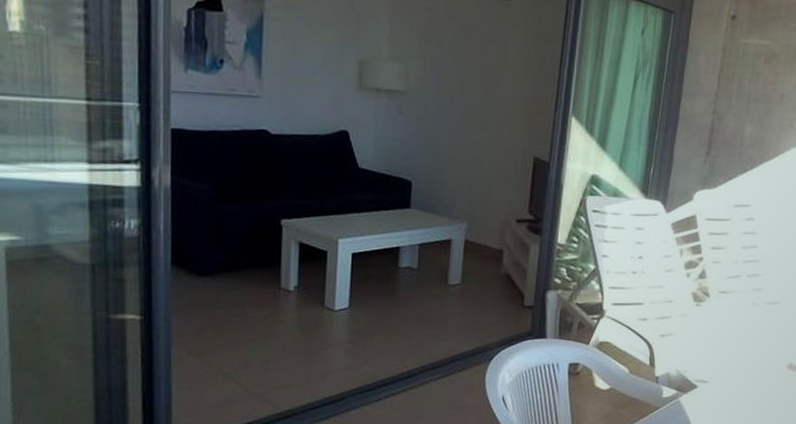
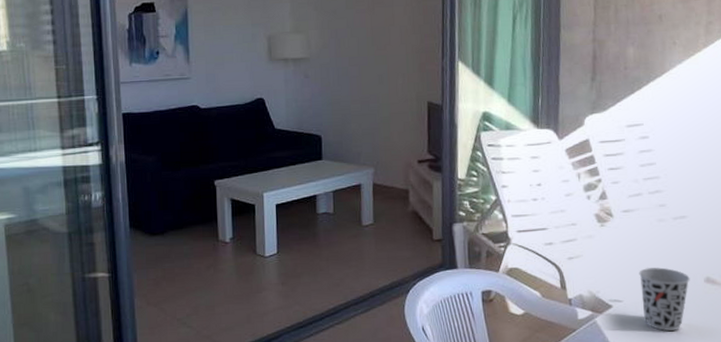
cup: none [726,351,774,413] -> present [639,267,690,331]

